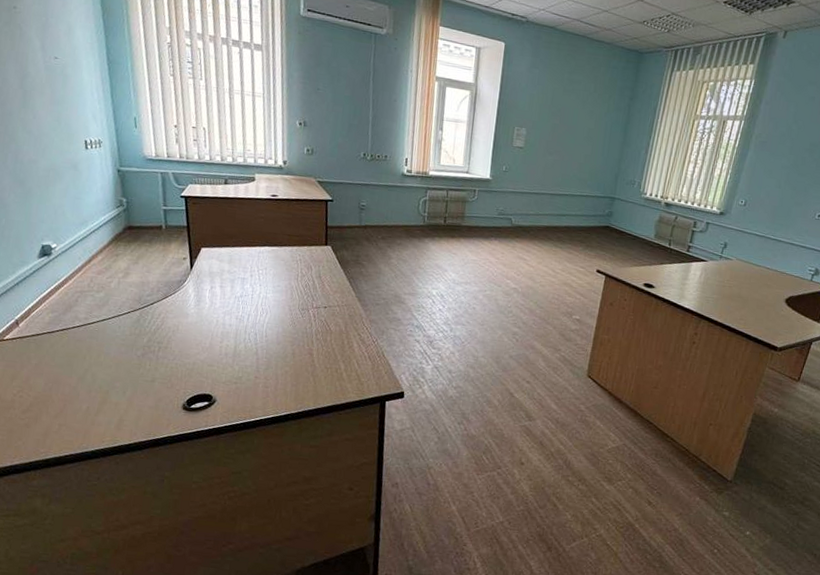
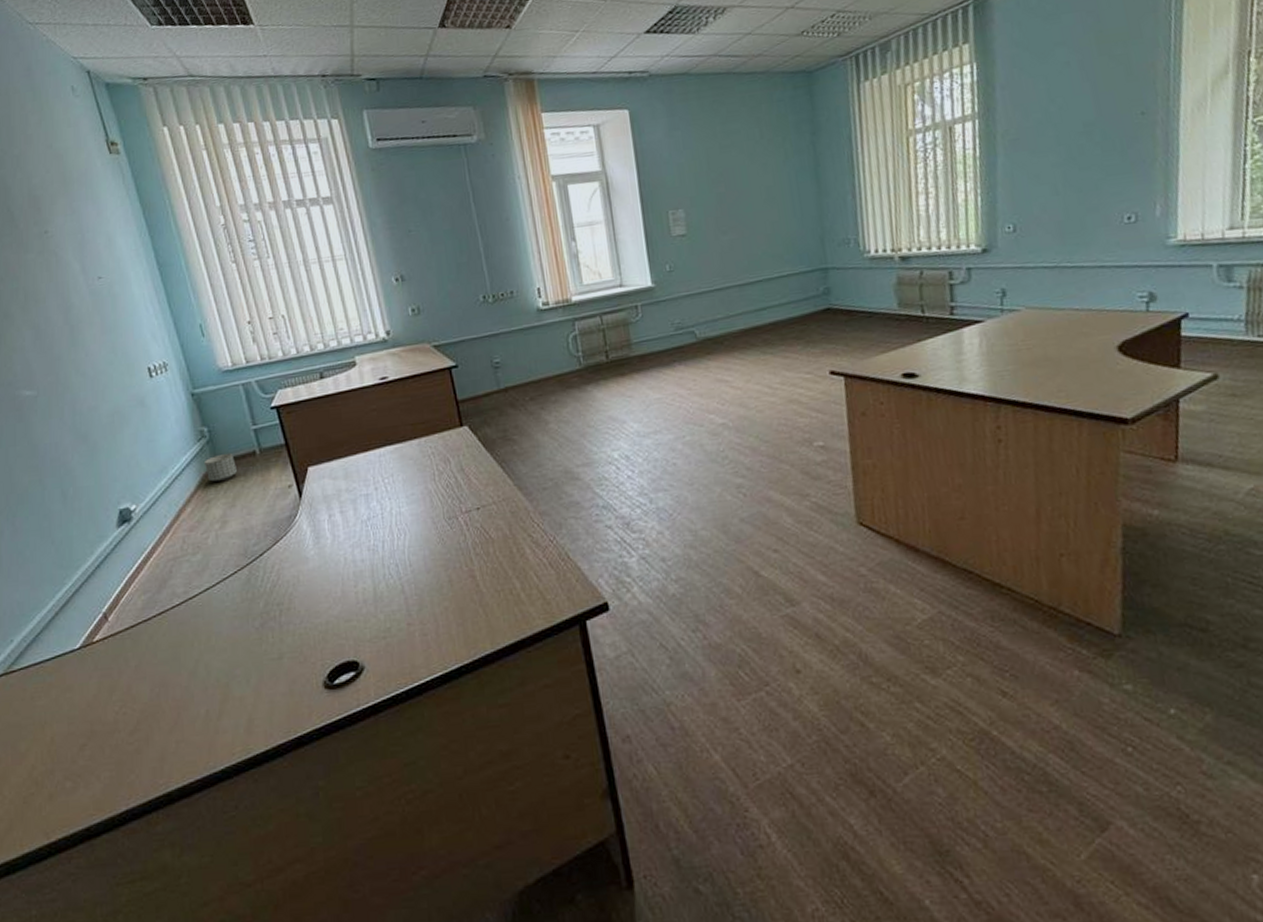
planter: none [118,222,145,243] -> present [203,453,237,482]

